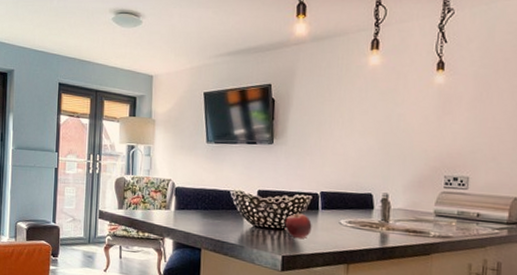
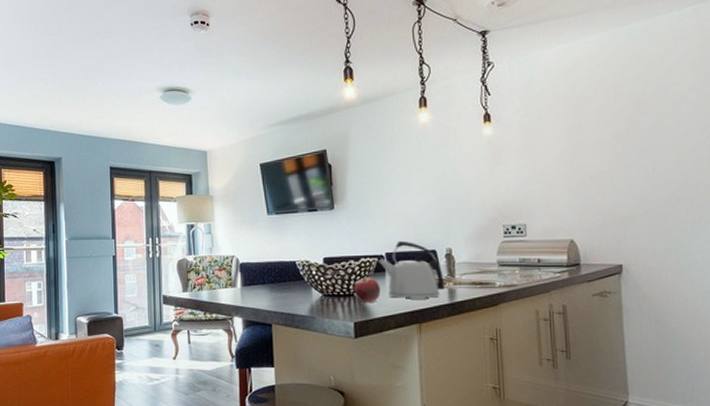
kettle: none [312,181,378,242] -> present [378,240,446,301]

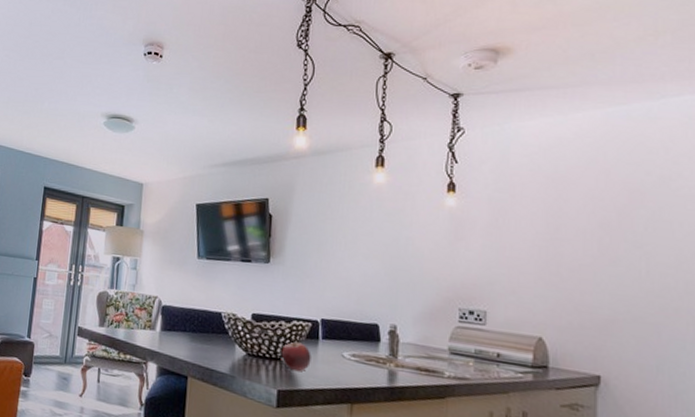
kettle: present [378,240,446,301] -> none [312,307,385,379]

